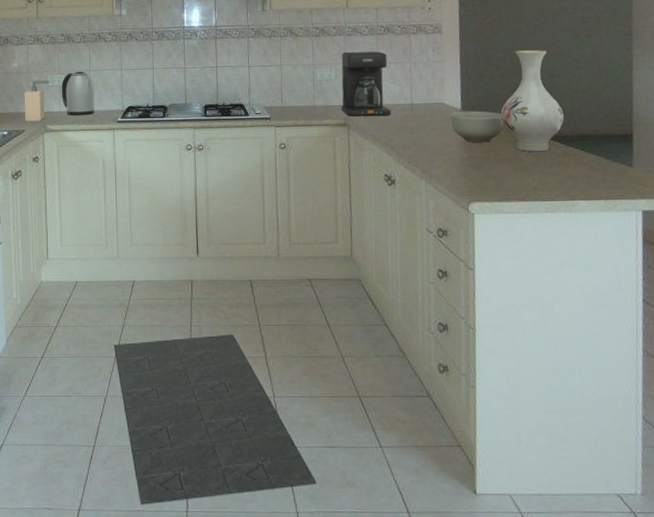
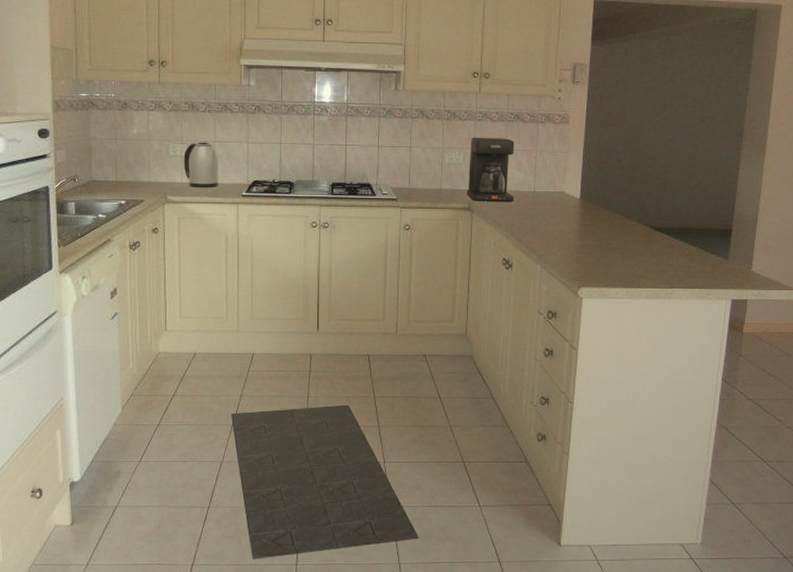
soap dispenser: present [24,80,50,122] -> none [143,148,172,193]
bowl: present [450,111,504,143] -> none [569,201,618,232]
vase: present [500,50,565,152] -> none [616,145,673,243]

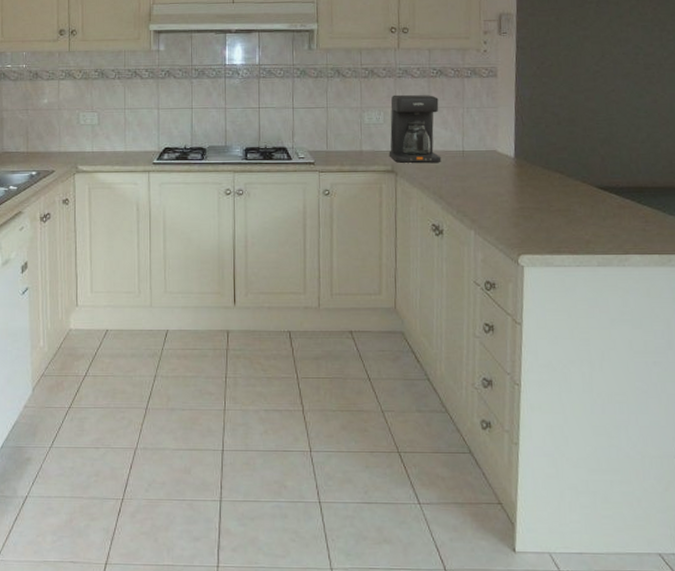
kettle: present [184,142,219,188] -> none [95,109,129,157]
floor mat: present [231,404,419,559] -> none [145,386,352,559]

